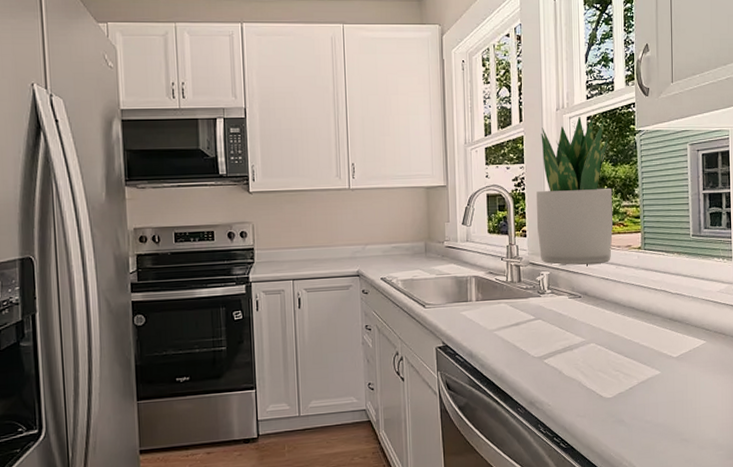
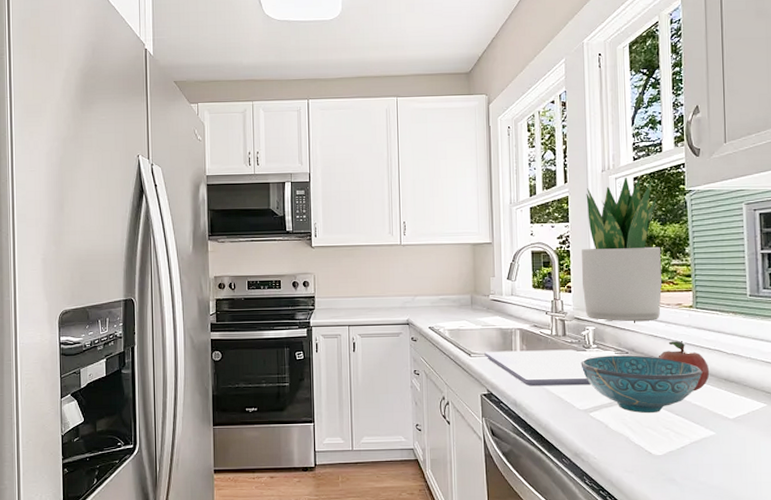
cutting board: none [439,295,547,336] -> present [484,349,592,387]
bowl: none [535,299,650,357] -> present [580,355,703,414]
fruit: none [609,283,656,333] -> present [658,341,710,392]

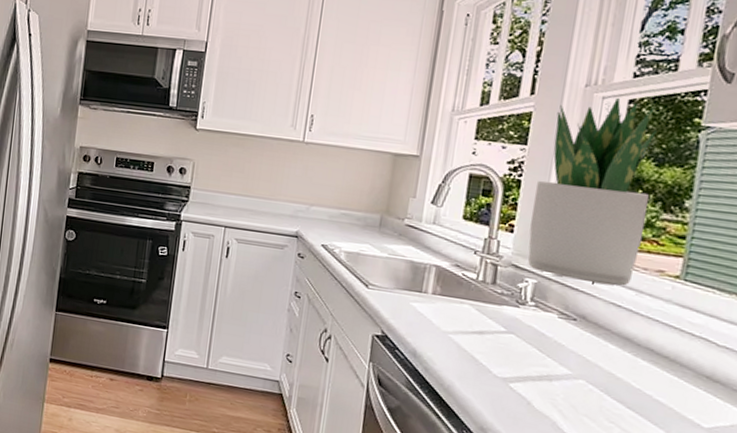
cutting board: present [484,349,592,387] -> none [385,285,526,350]
bowl: present [580,355,703,414] -> none [508,316,677,400]
fruit: present [658,341,710,392] -> none [616,315,688,384]

